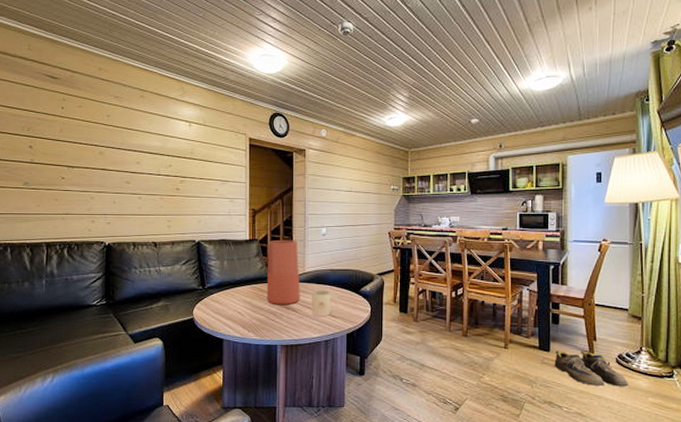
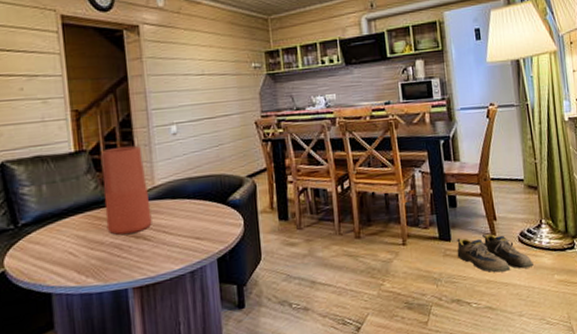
mug: present [312,290,339,317] -> none [167,206,203,243]

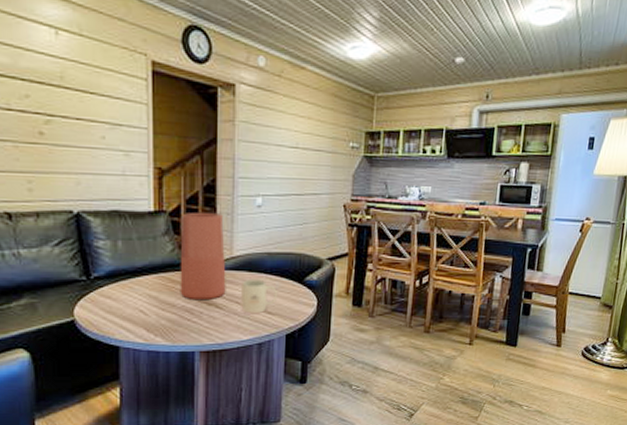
mug: none [167,206,203,243] -> present [241,280,277,314]
shoe: present [457,234,534,273] -> none [519,345,590,381]

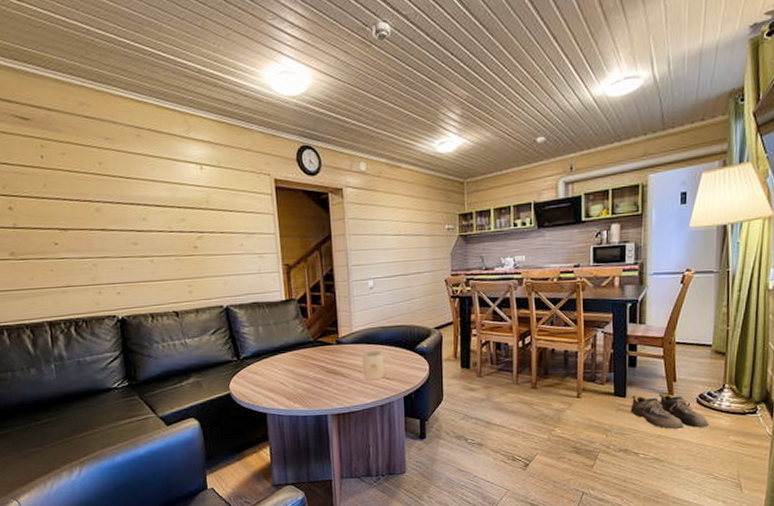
vase: present [180,212,226,301] -> none [308,296,349,372]
shoe: none [519,345,590,381] -> present [630,394,709,429]

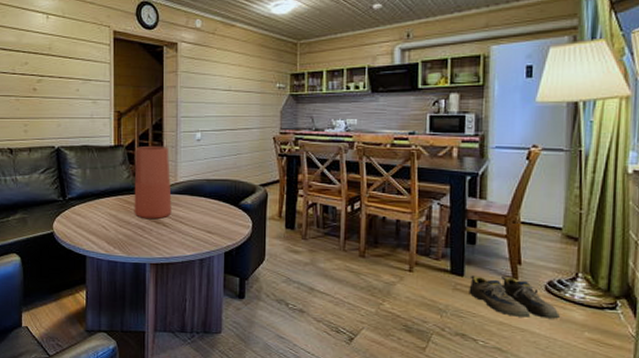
vase: none [308,296,349,372] -> present [134,145,172,220]
mug: present [362,350,393,381] -> none [185,203,215,233]

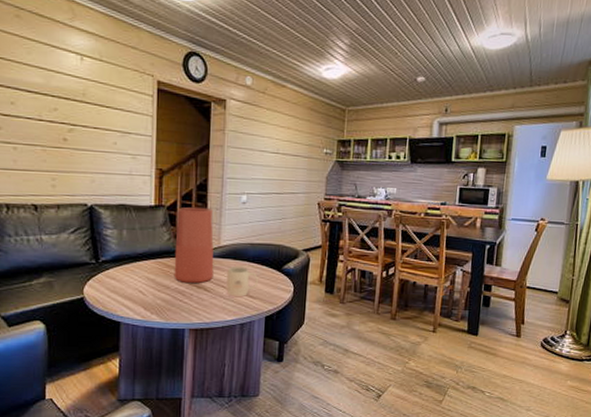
mug: none [185,203,215,233] -> present [226,267,258,298]
shoe: present [469,275,560,319] -> none [481,335,550,371]

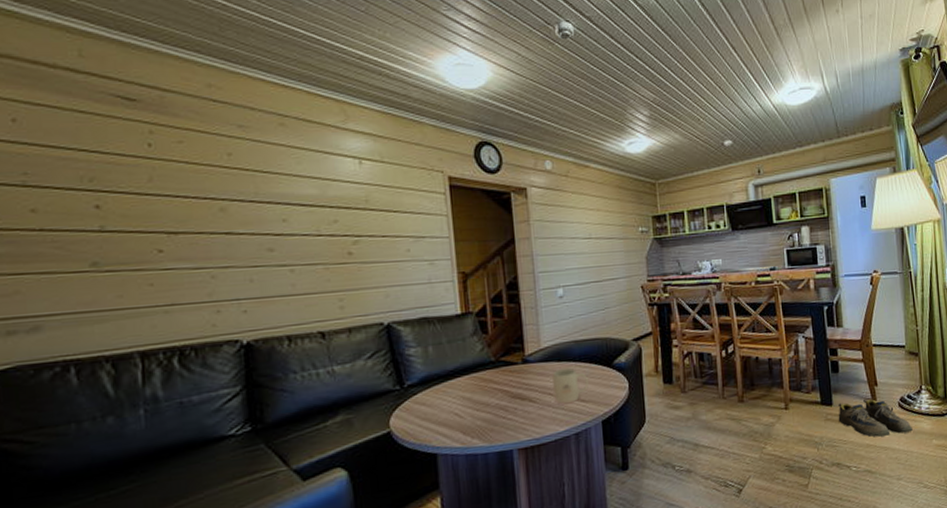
vase: present [174,206,214,284] -> none [488,308,538,397]
shoe: none [481,335,550,371] -> present [838,399,913,437]

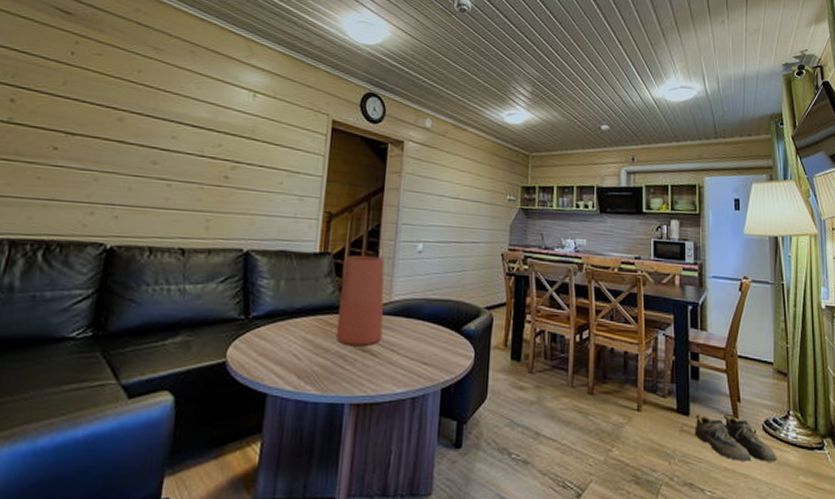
vase: none [488,308,538,397] -> present [335,255,386,347]
mug: present [552,368,588,405] -> none [396,326,434,365]

